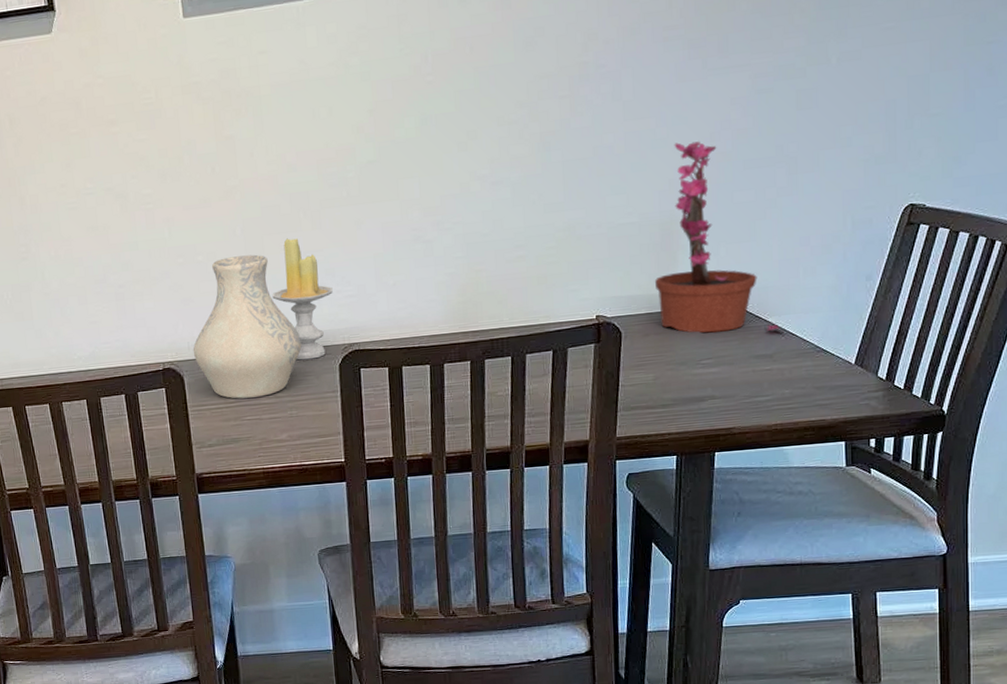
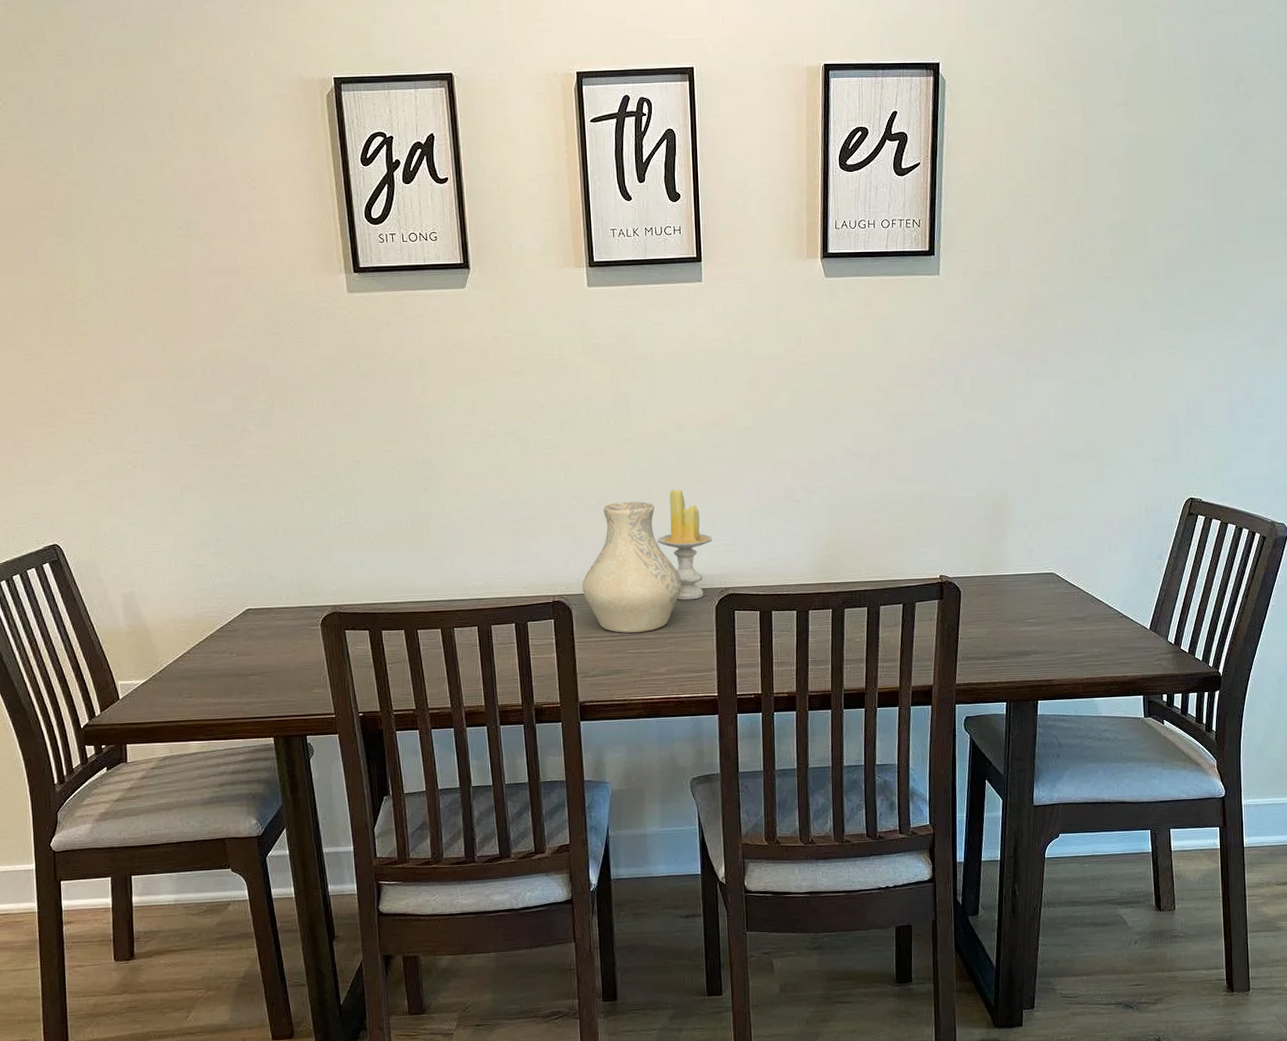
potted plant: present [655,141,784,333] -> none [989,432,1093,600]

